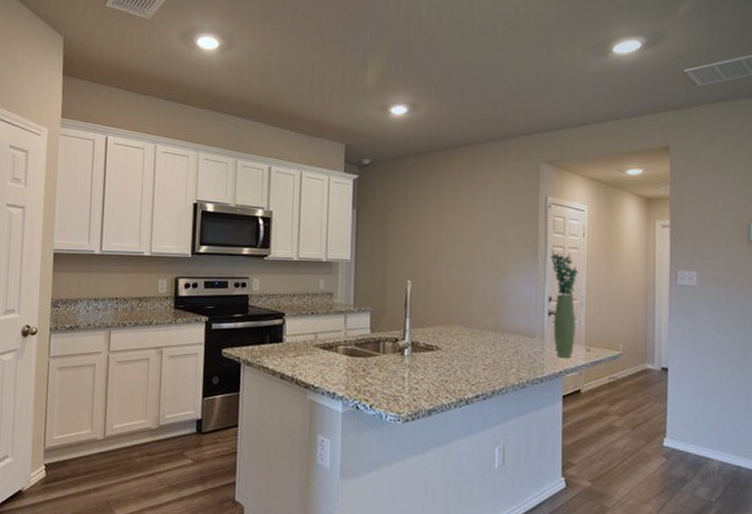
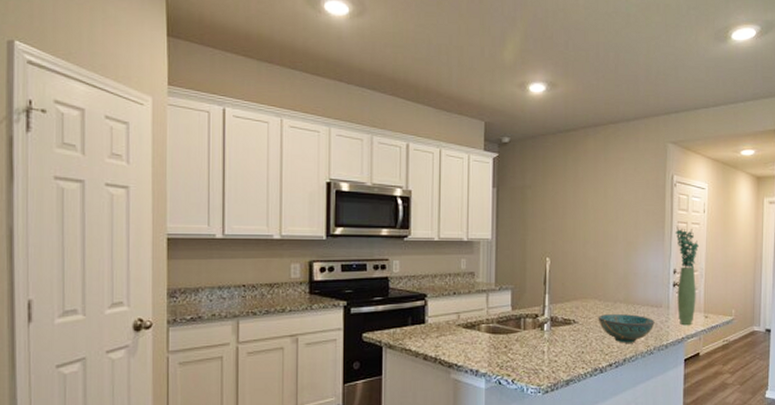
decorative bowl: none [463,342,527,374] -> present [598,314,655,343]

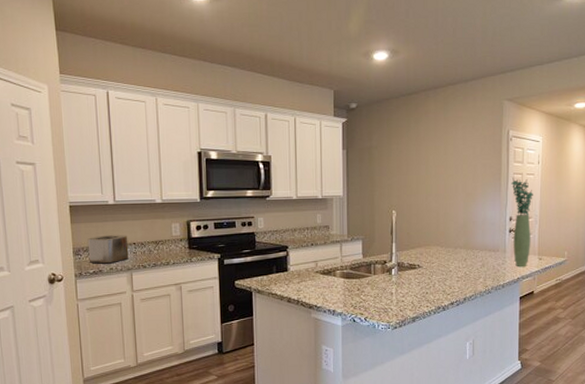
toaster: none [186,275,237,309] -> present [87,235,129,264]
decorative bowl: present [598,314,655,343] -> none [440,258,492,284]

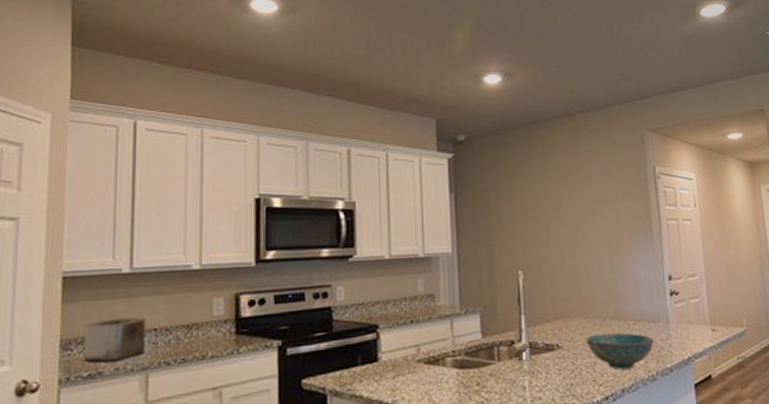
decorative bowl: none [440,258,492,284] -> present [586,333,654,370]
vase: present [511,177,533,267] -> none [665,224,700,343]

